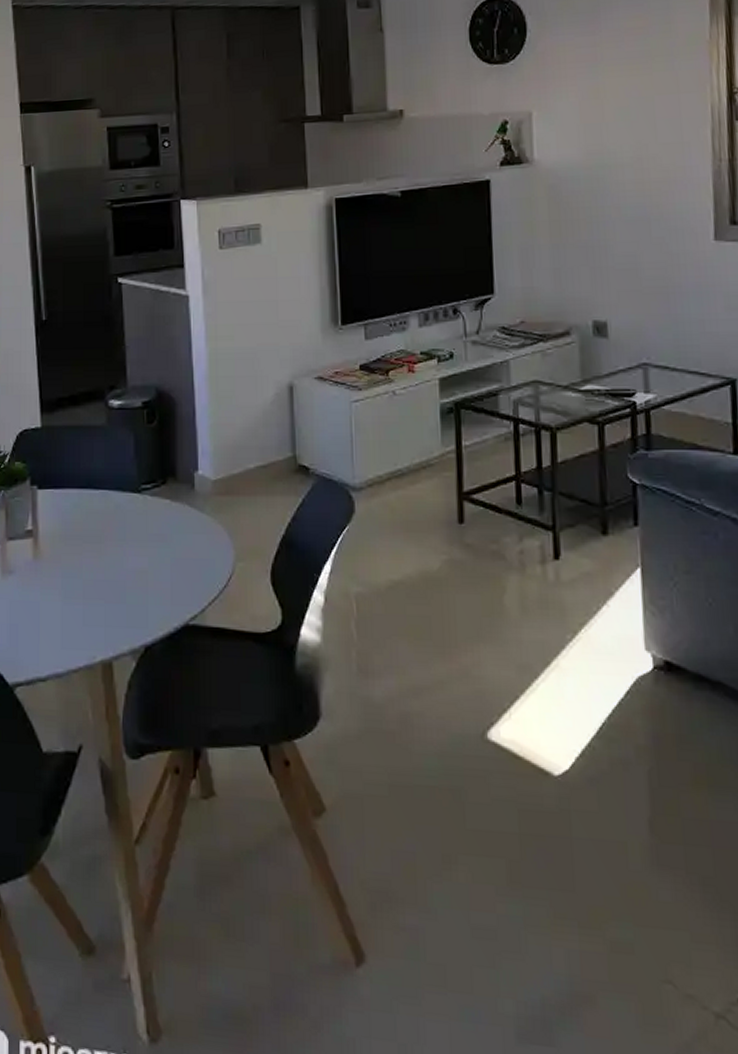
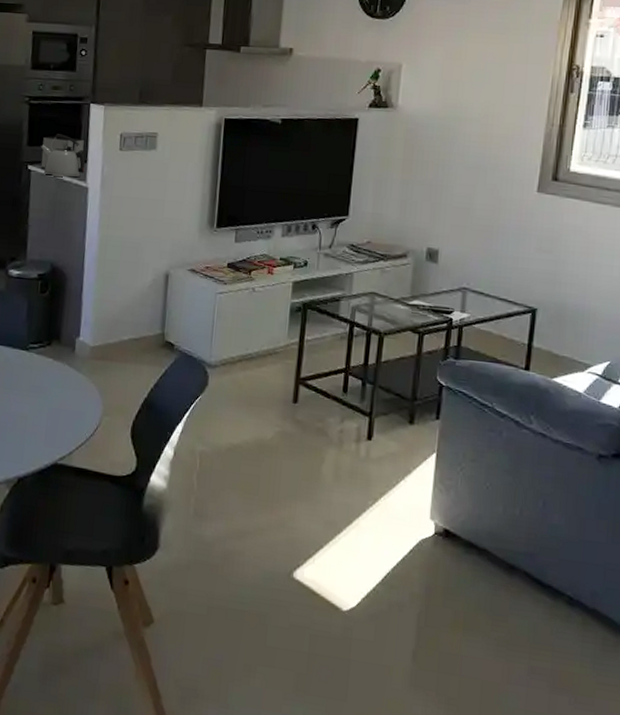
kettle: none [129,238,183,288] -> present [40,134,85,178]
toaster: none [130,240,178,282] -> present [40,136,84,170]

